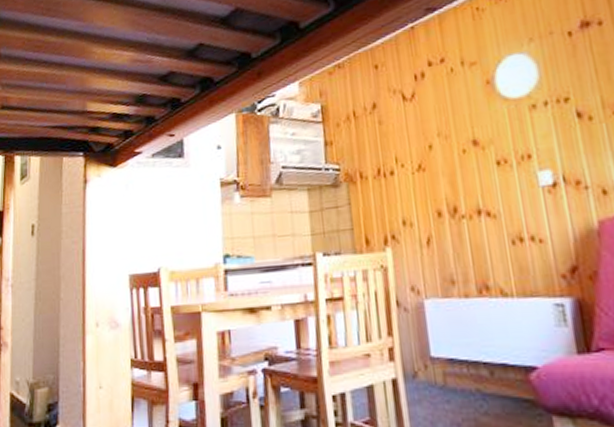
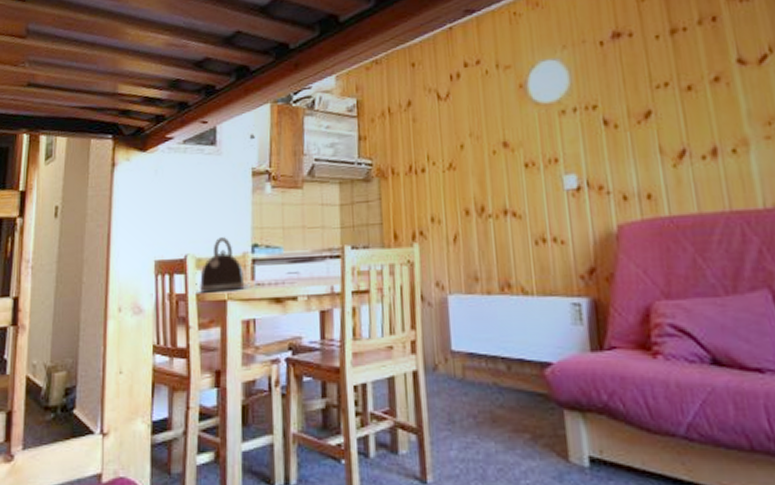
kettle: none [173,249,219,305] -> present [199,237,245,293]

